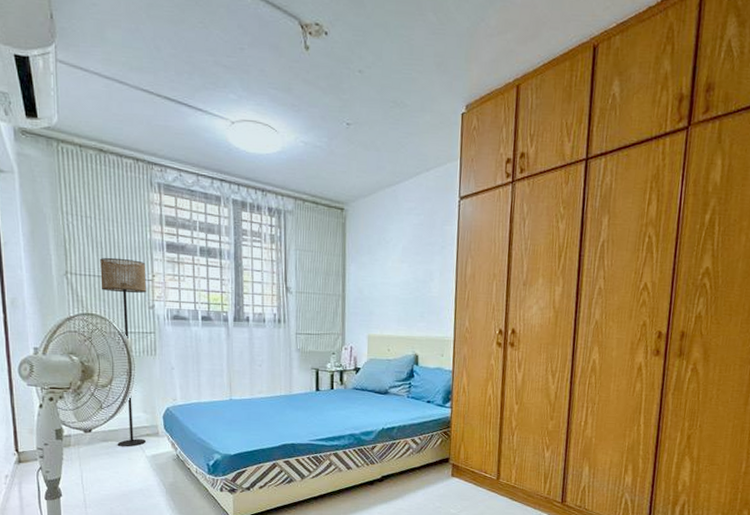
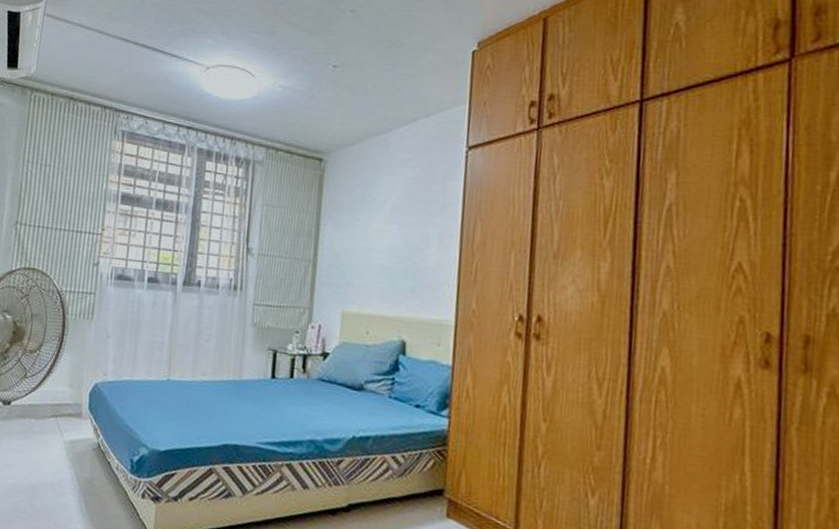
floor lamp: present [100,257,147,447] -> none [35,208,97,428]

